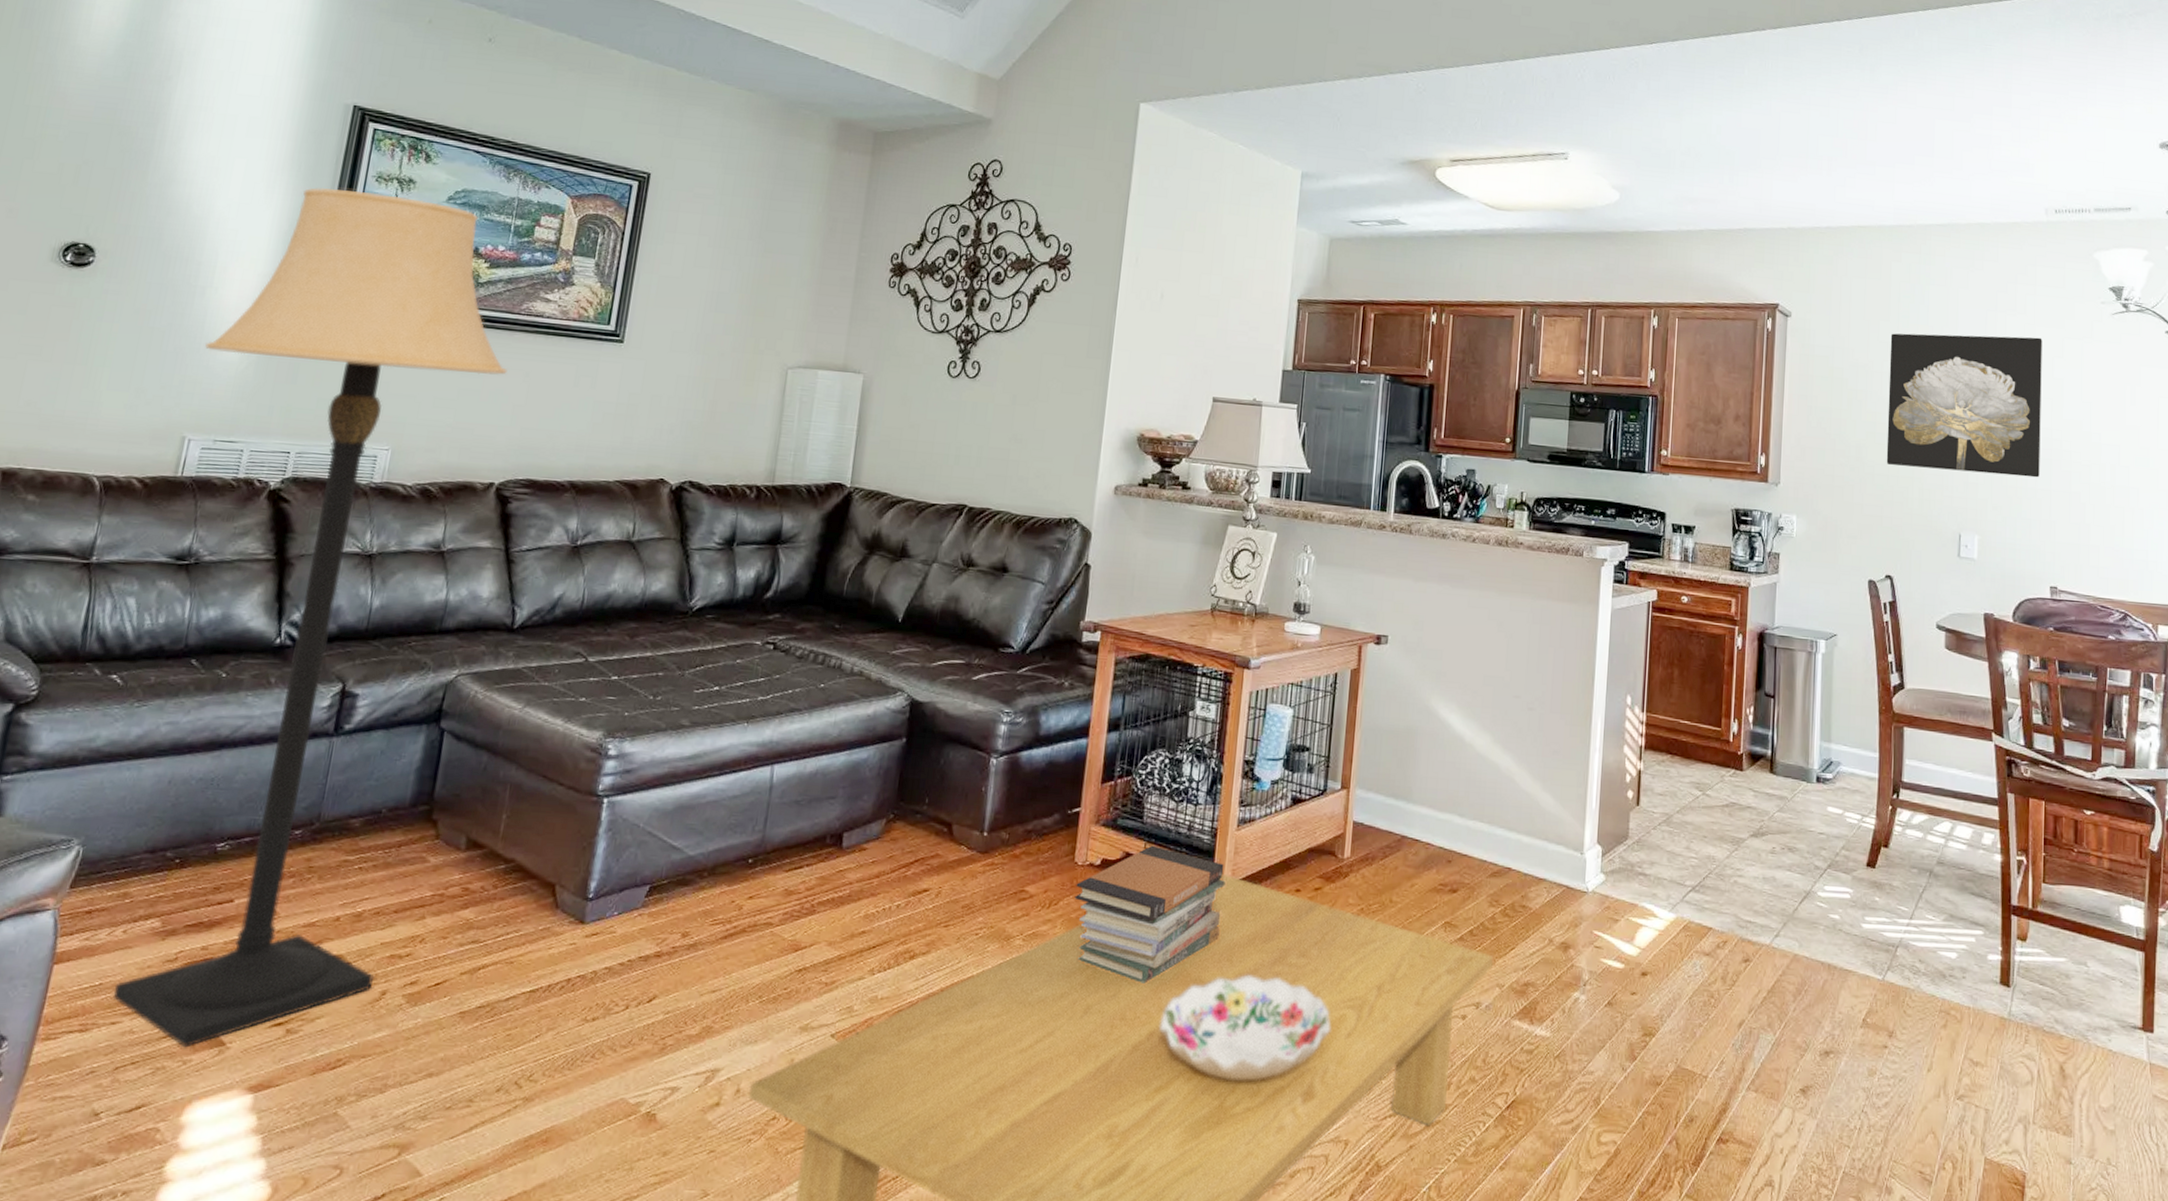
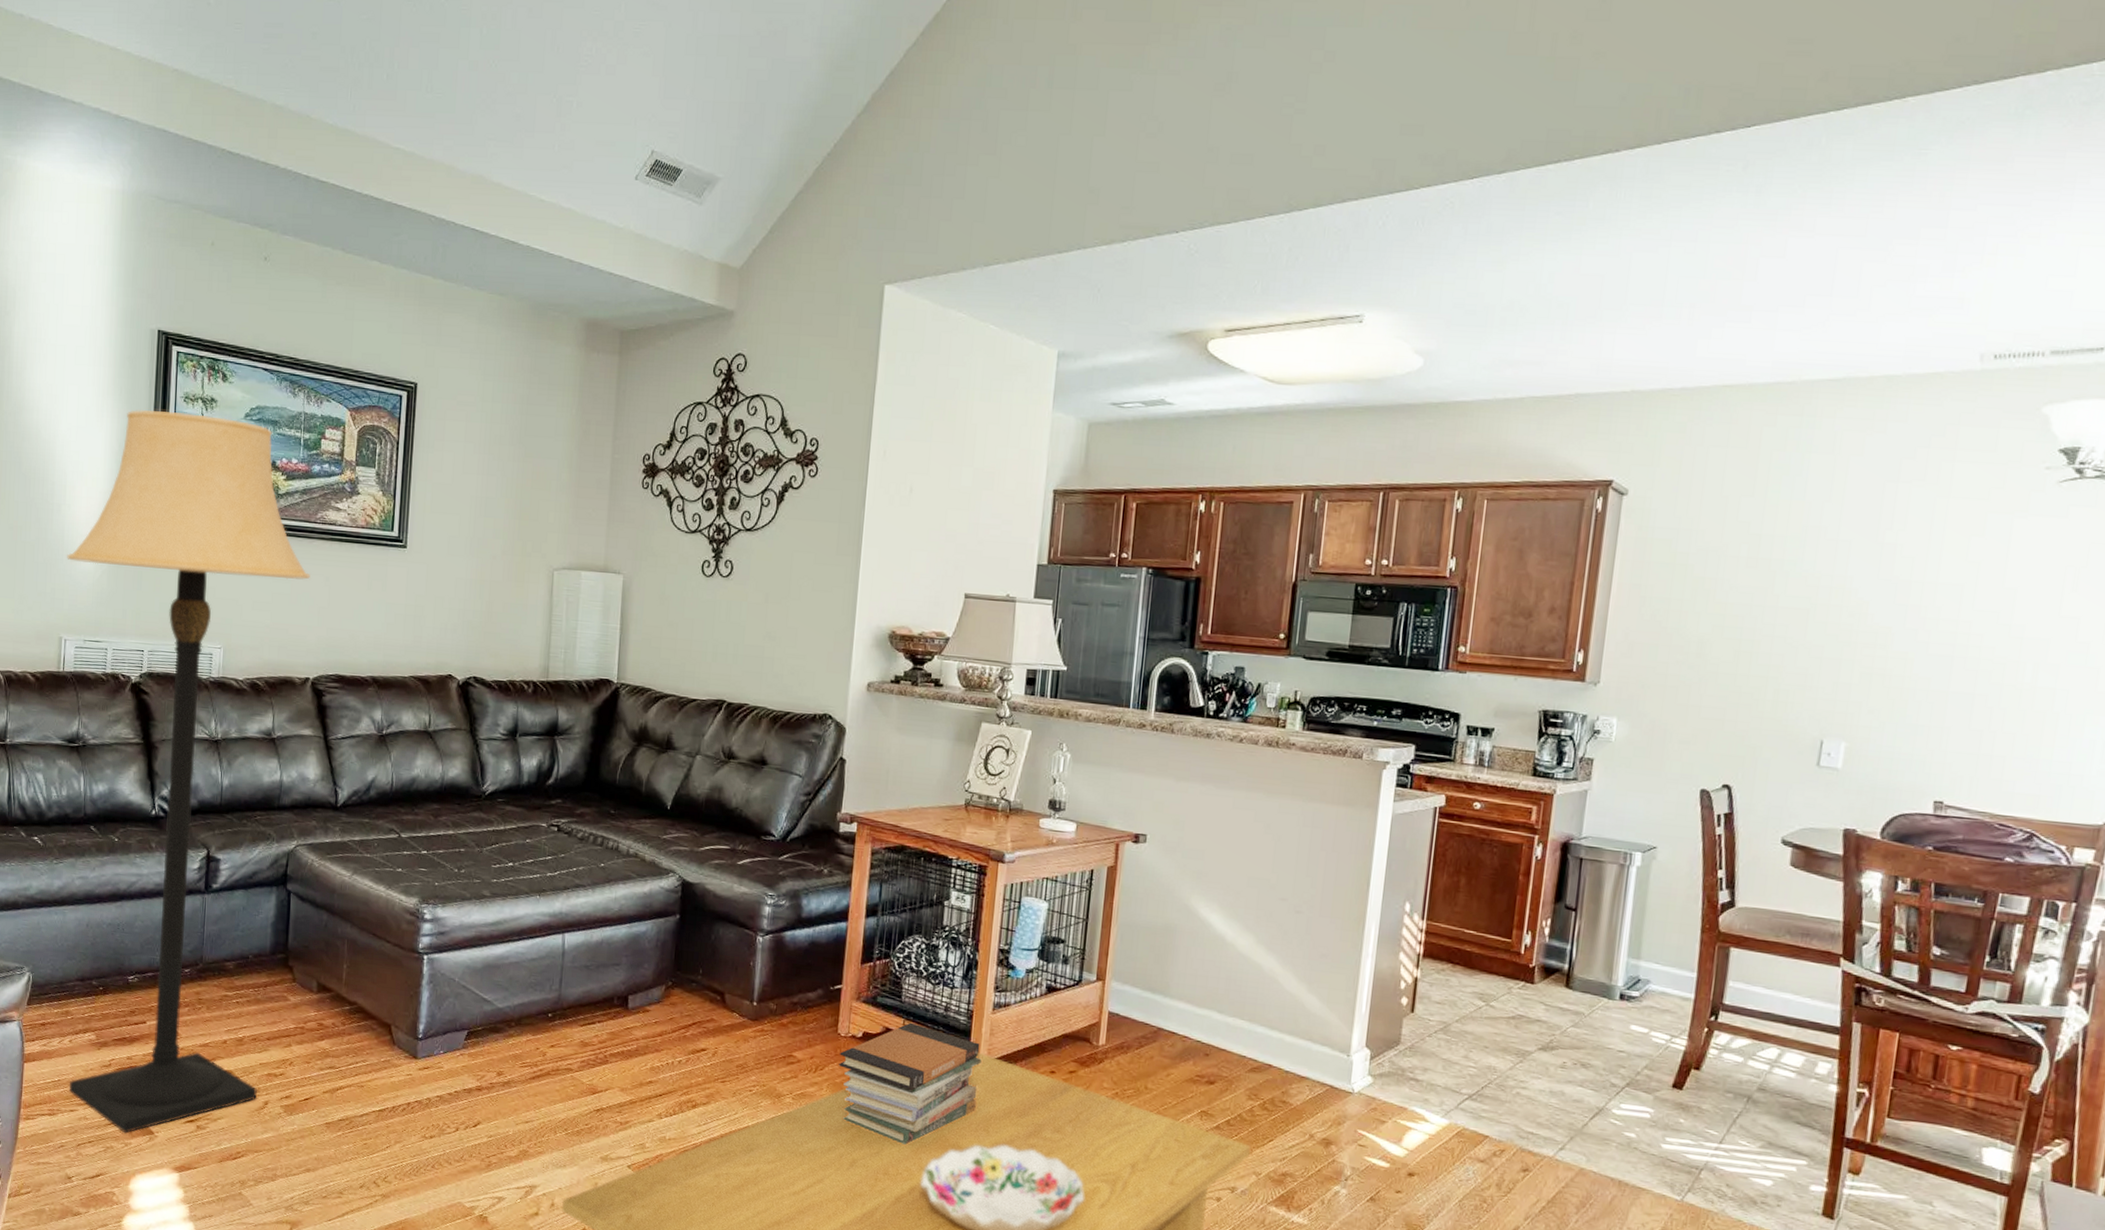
wall art: present [1886,333,2042,478] -> none [1734,511,1958,678]

